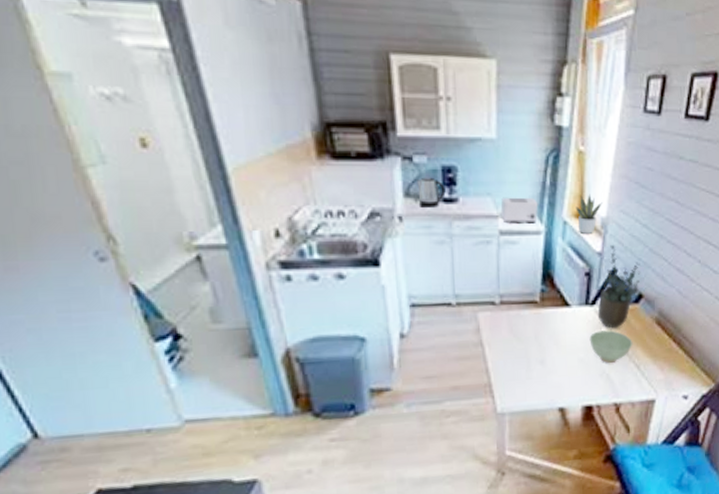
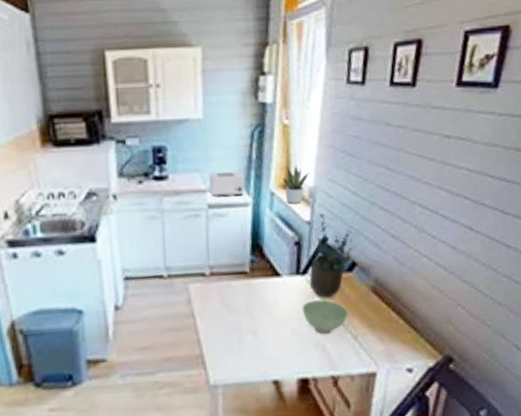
kettle: present [417,177,446,208] -> none [130,157,156,186]

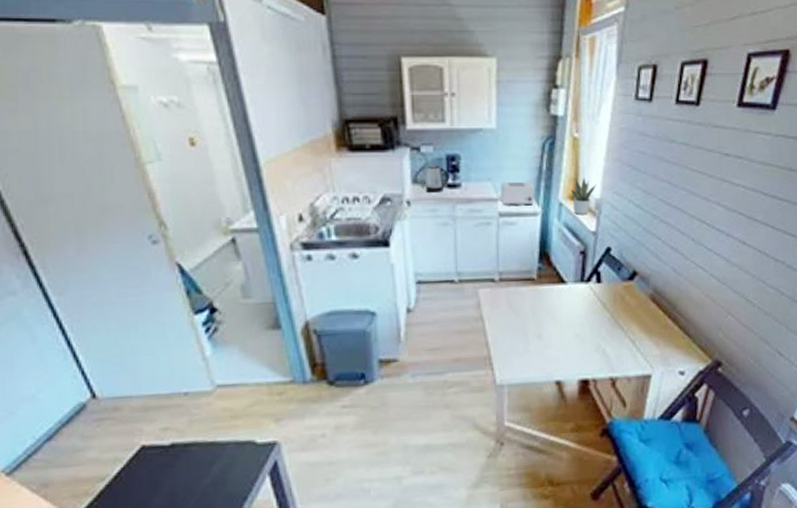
kettle: none [130,157,156,186] -> present [424,165,450,193]
bowl: present [302,299,349,334] -> none [585,306,628,338]
potted plant: present [309,214,353,298] -> none [592,225,635,305]

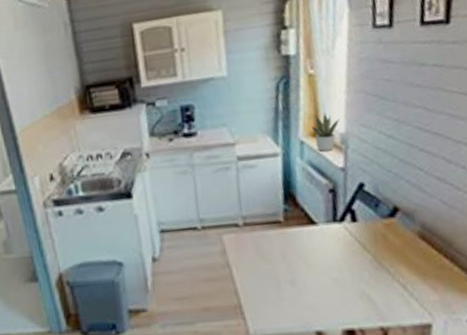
kettle: present [424,165,450,193] -> none [160,116,185,144]
toaster: present [500,181,535,206] -> none [236,122,273,150]

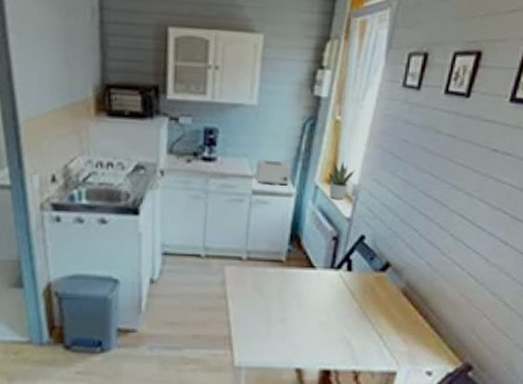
toaster: none [236,122,273,150] -> present [255,159,292,186]

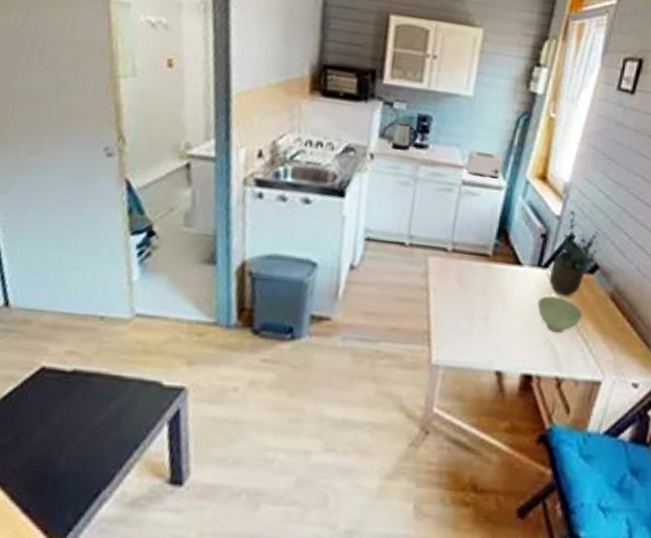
kettle: none [180,136,206,165] -> present [391,122,418,151]
potted plant: present [328,161,355,199] -> none [539,158,567,197]
bowl: none [332,295,377,329] -> present [537,295,583,332]
potted plant: none [342,212,390,295] -> present [549,211,599,296]

